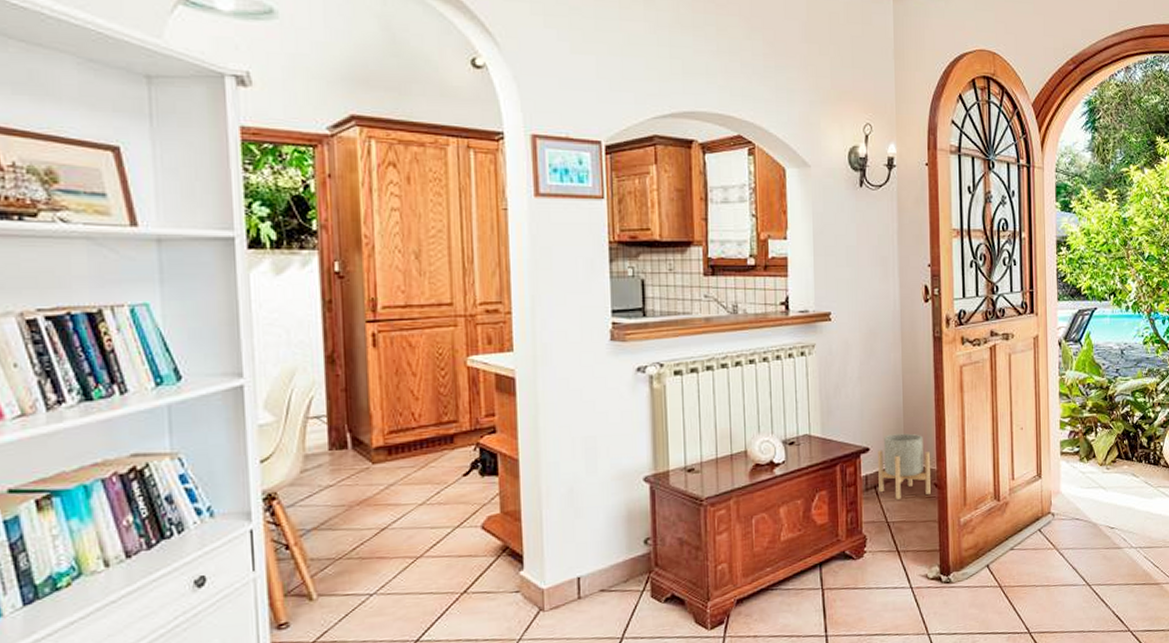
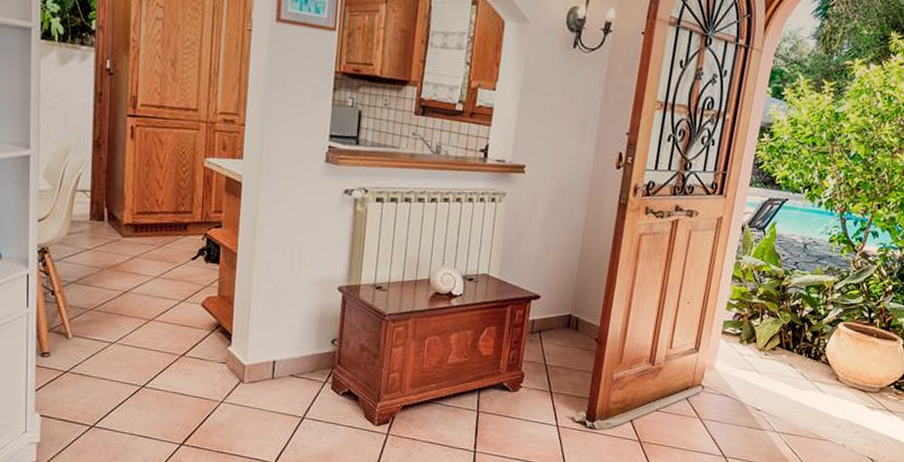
planter: present [878,433,931,500] -> none [543,287,596,347]

